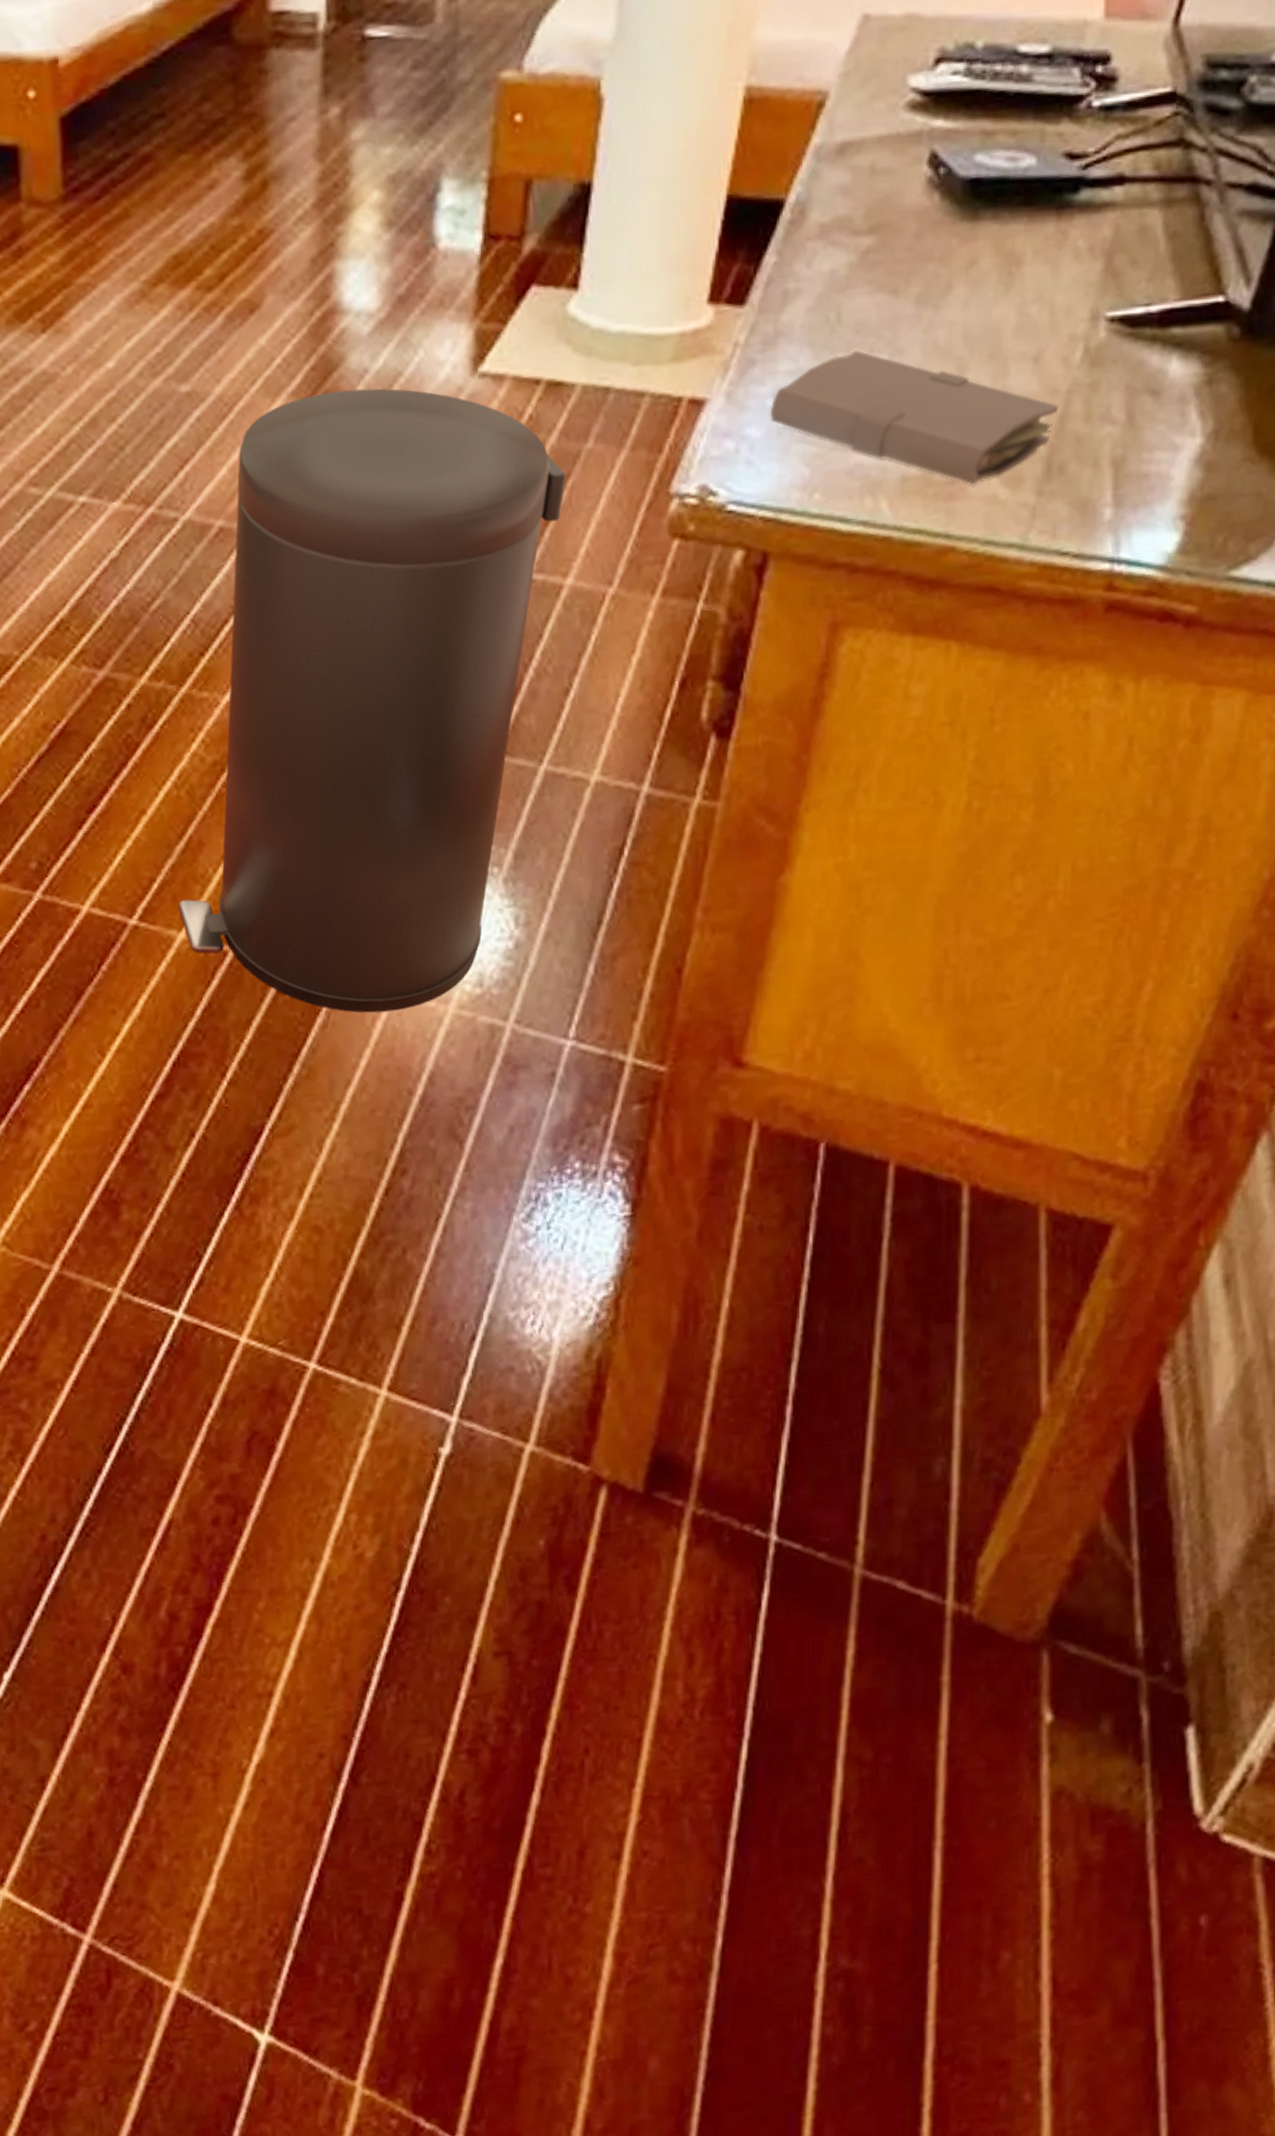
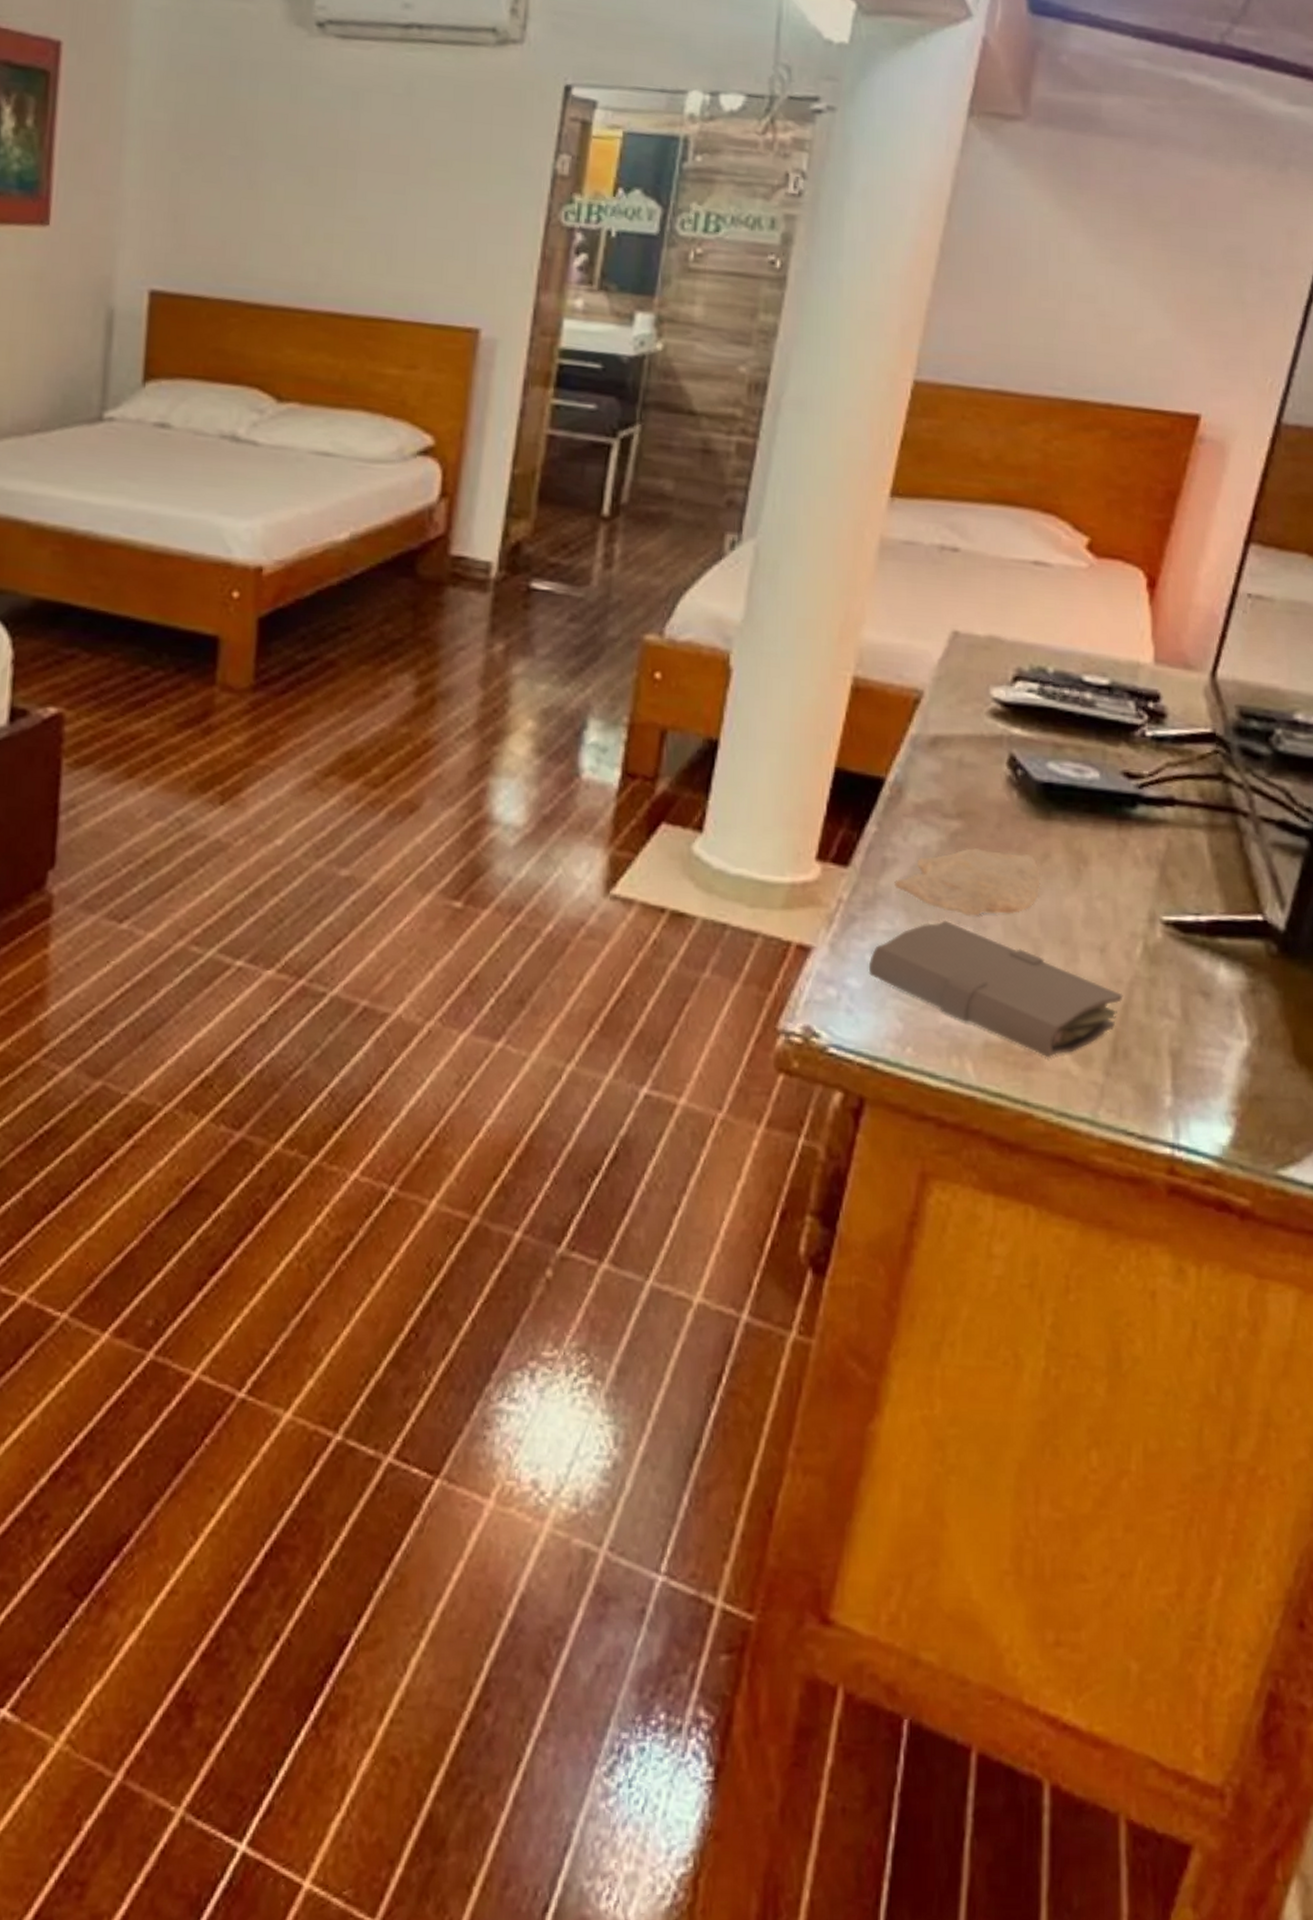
pedal bin: present [178,388,567,1013] -> none [287,894,685,1523]
tissue: none [798,262,966,342] -> present [894,848,1040,916]

